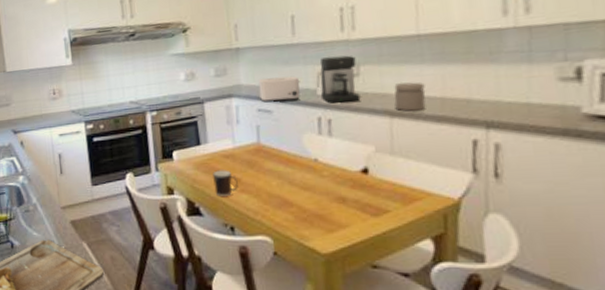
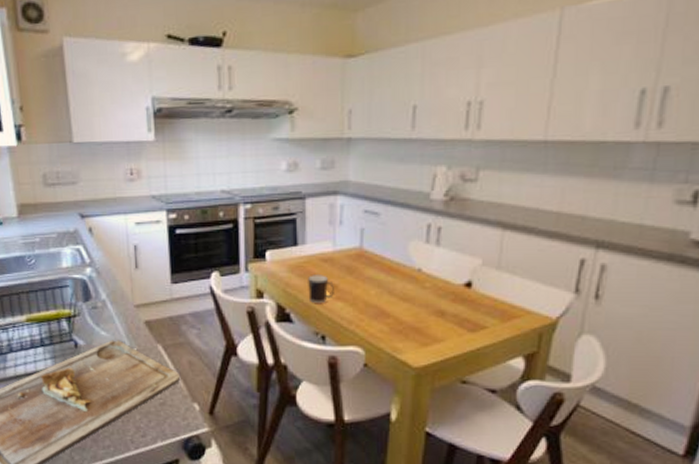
toaster: present [258,76,300,103] -> none [368,175,414,204]
coffee maker: present [319,55,361,104] -> none [433,157,476,210]
jar: present [394,82,426,112] -> none [509,193,543,224]

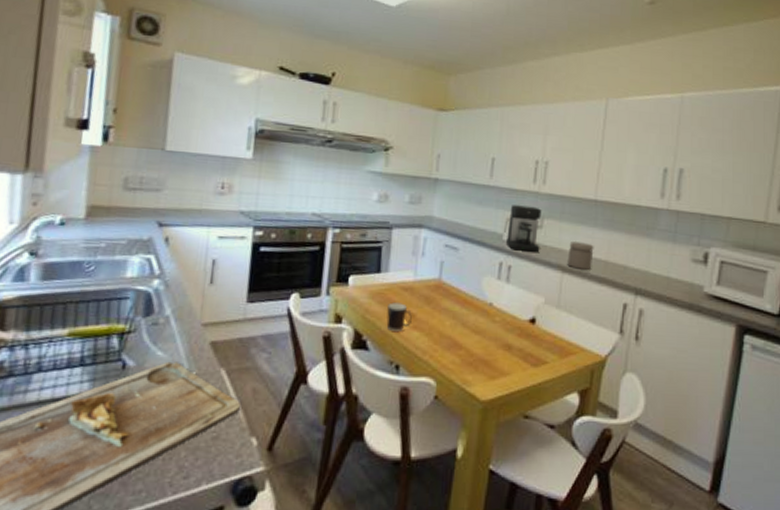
coffee maker: none [433,157,476,210] -> present [505,205,542,252]
jar: none [509,193,543,224] -> present [567,241,594,270]

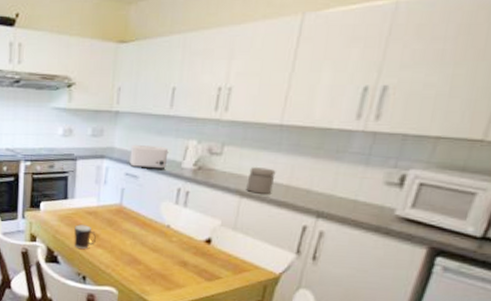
toaster: none [449,213,490,243] -> present [129,144,169,170]
coffee maker: present [505,205,542,252] -> none [184,133,222,178]

